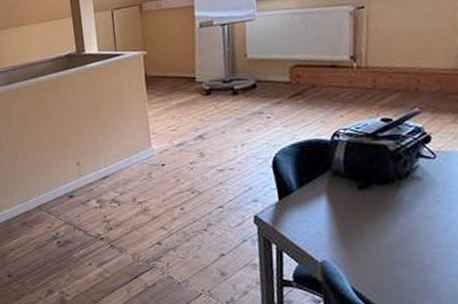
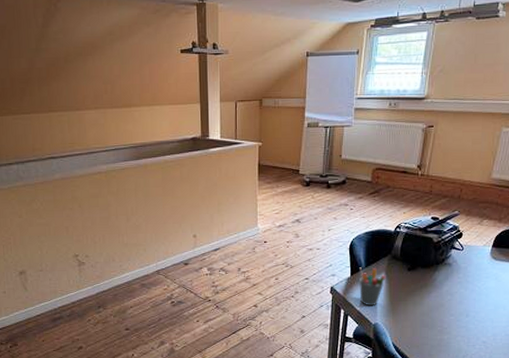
pen holder: none [290,189,329,239] -> present [359,267,386,306]

